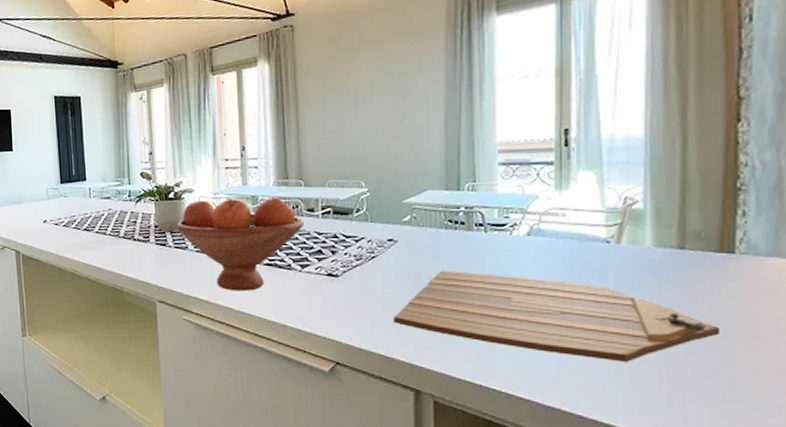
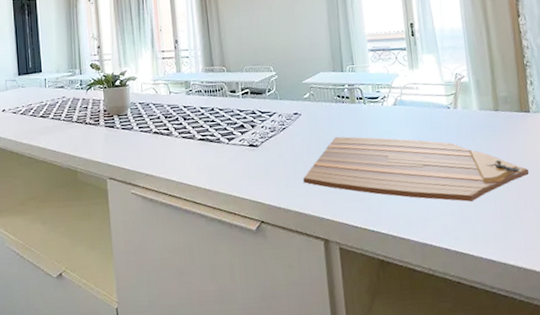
fruit bowl: present [175,197,304,291] -> none [121,82,228,165]

